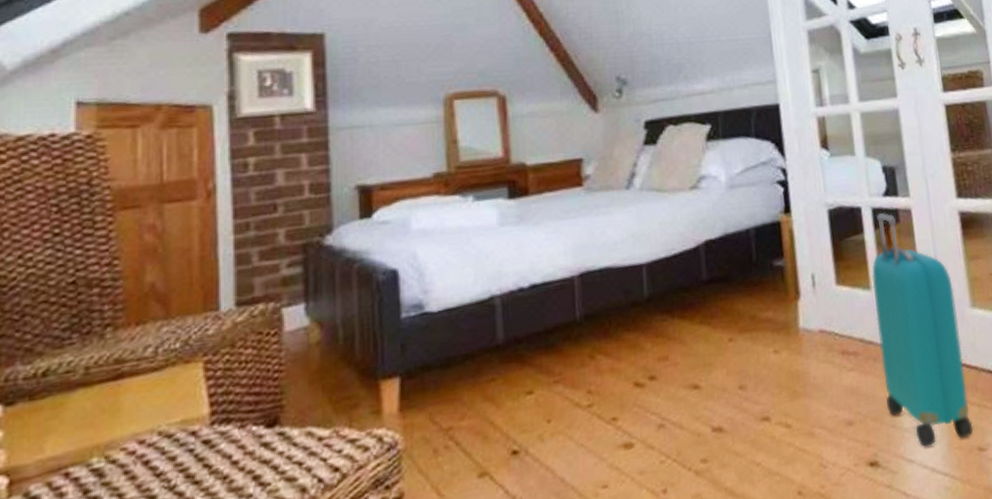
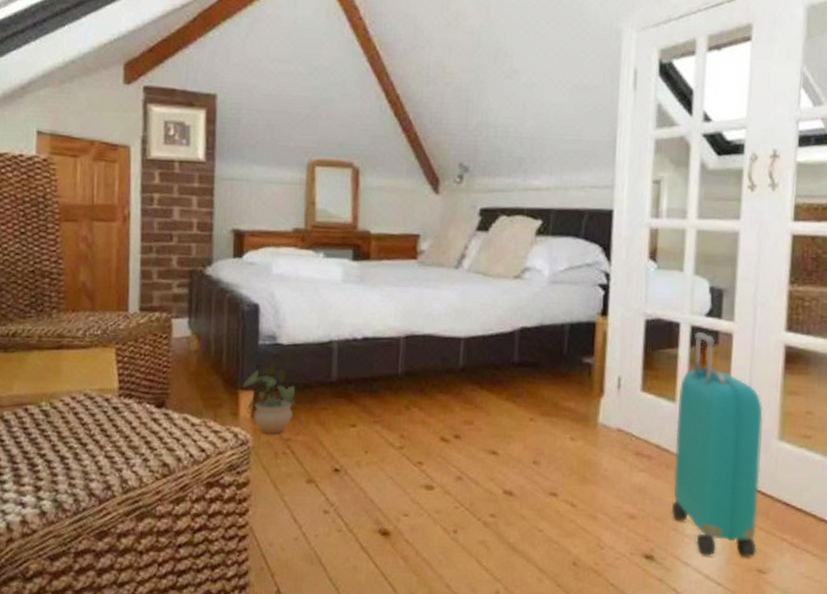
potted plant: none [383,334,457,429] -> present [242,361,297,435]

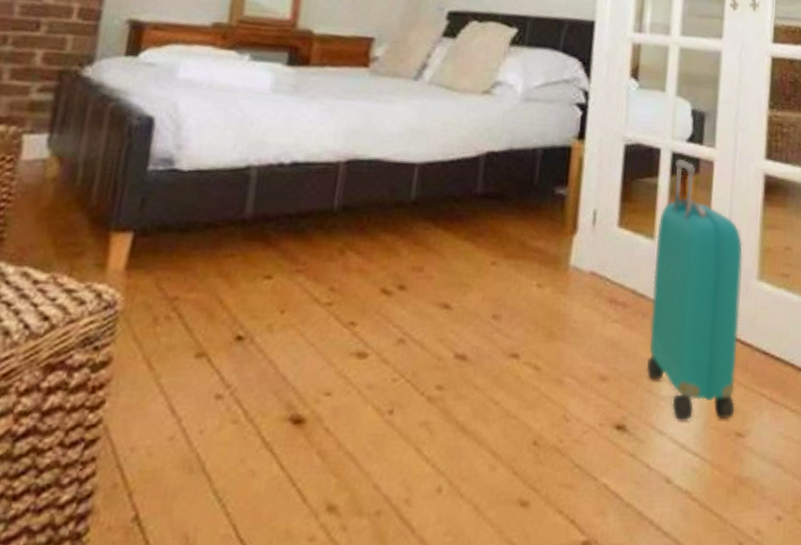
potted plant: present [242,361,297,435] -> none [116,192,193,293]

